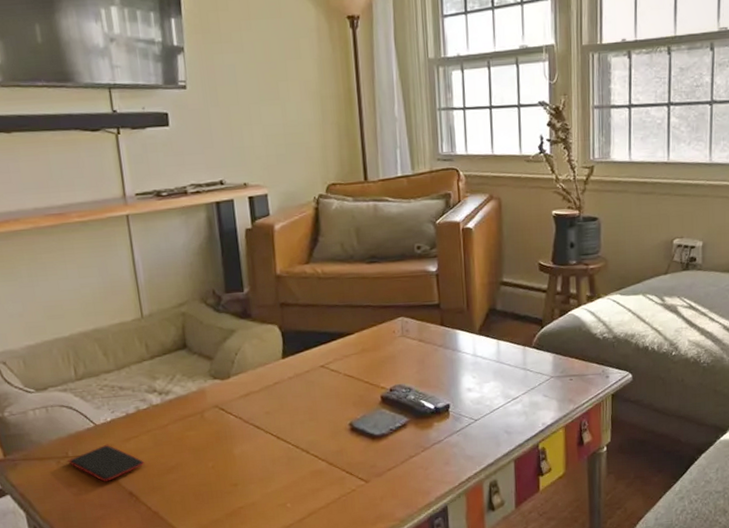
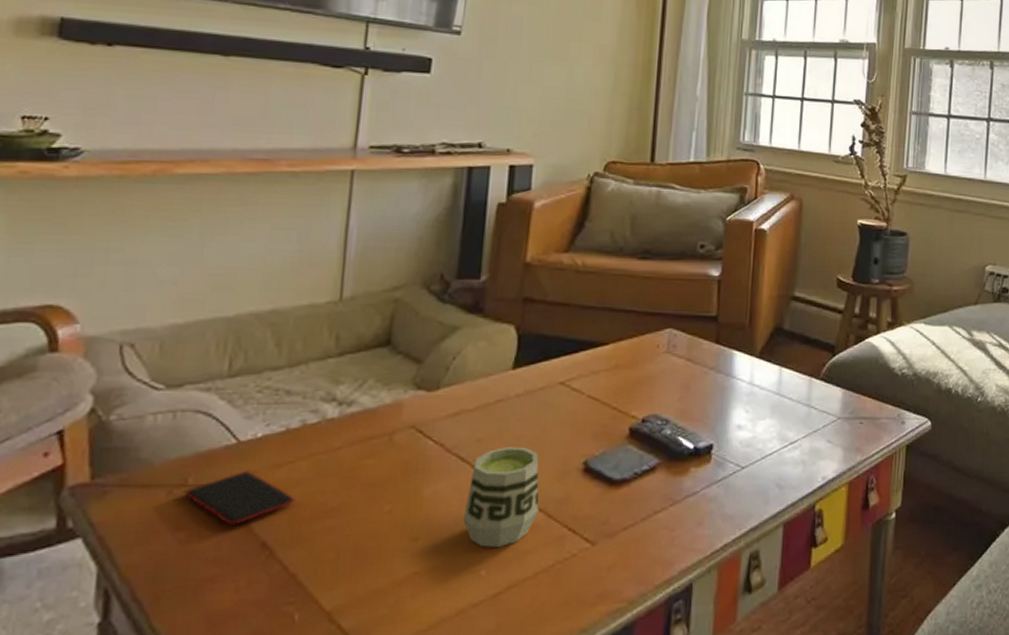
cup: none [266,415,322,488] -> present [463,447,539,548]

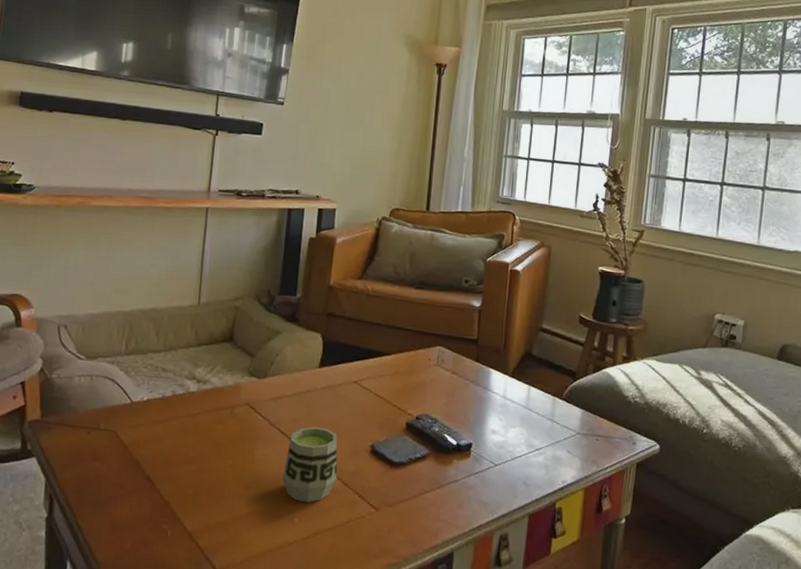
smartphone: present [182,470,295,525] -> none [96,423,169,461]

